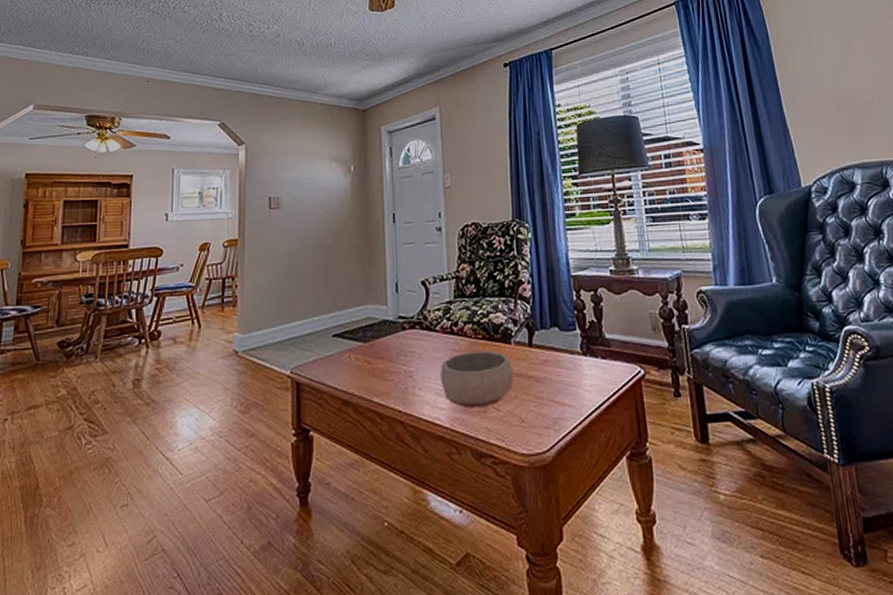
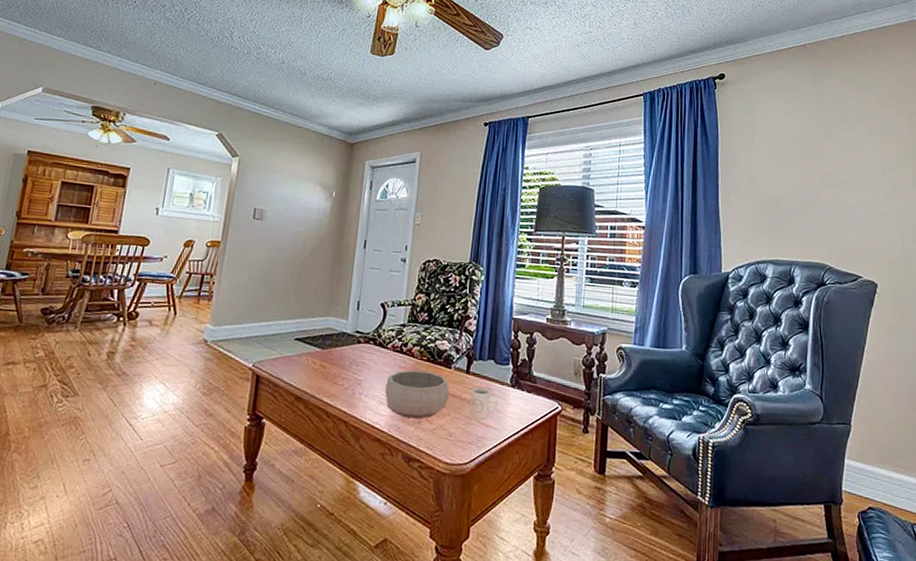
mug: none [538,361,572,398] -> present [469,387,499,419]

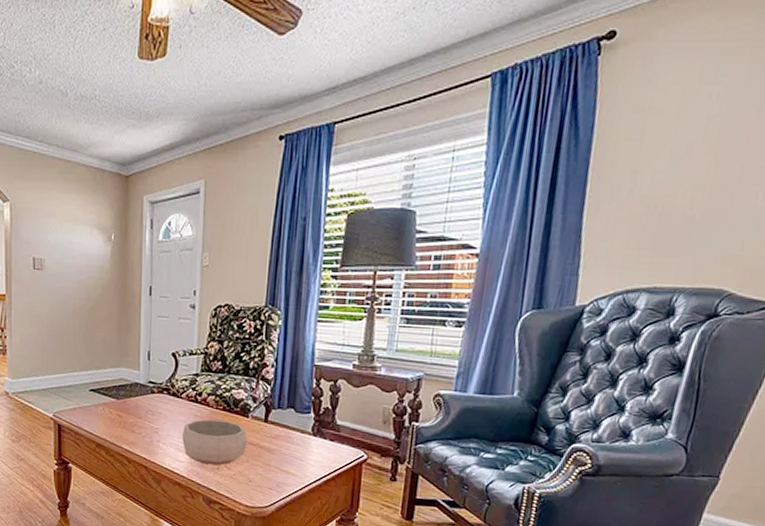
mug: present [469,387,499,419] -> none [269,436,299,466]

